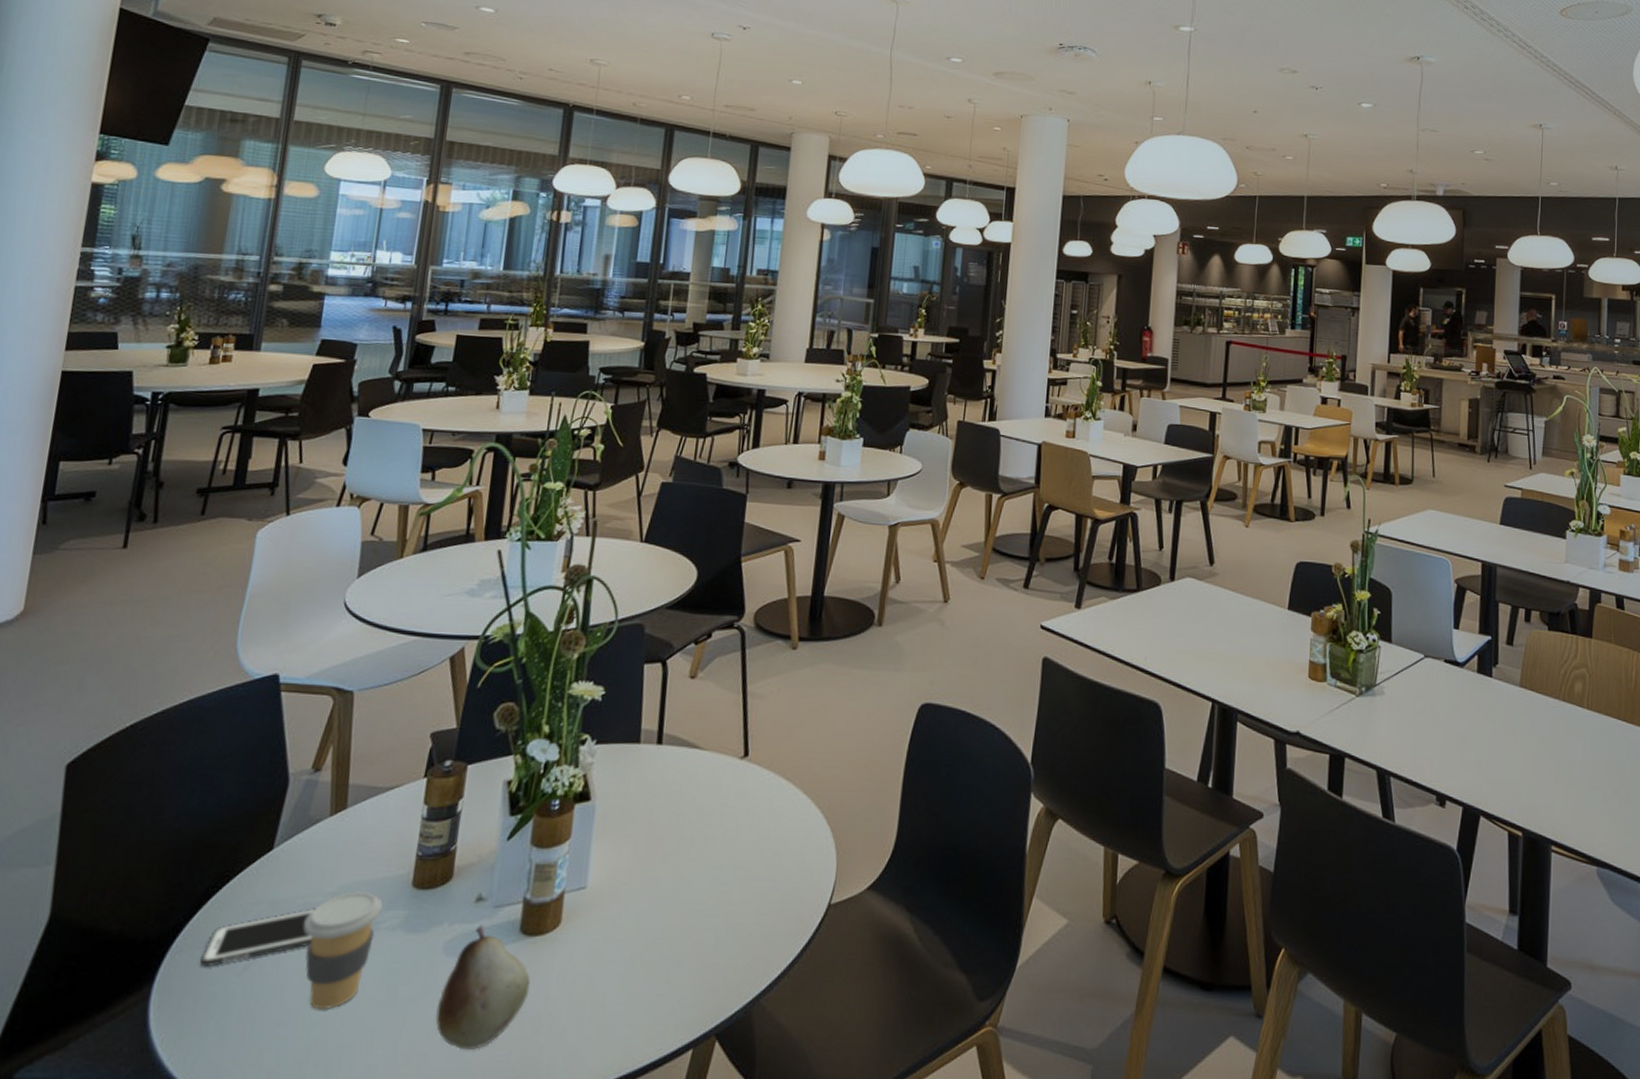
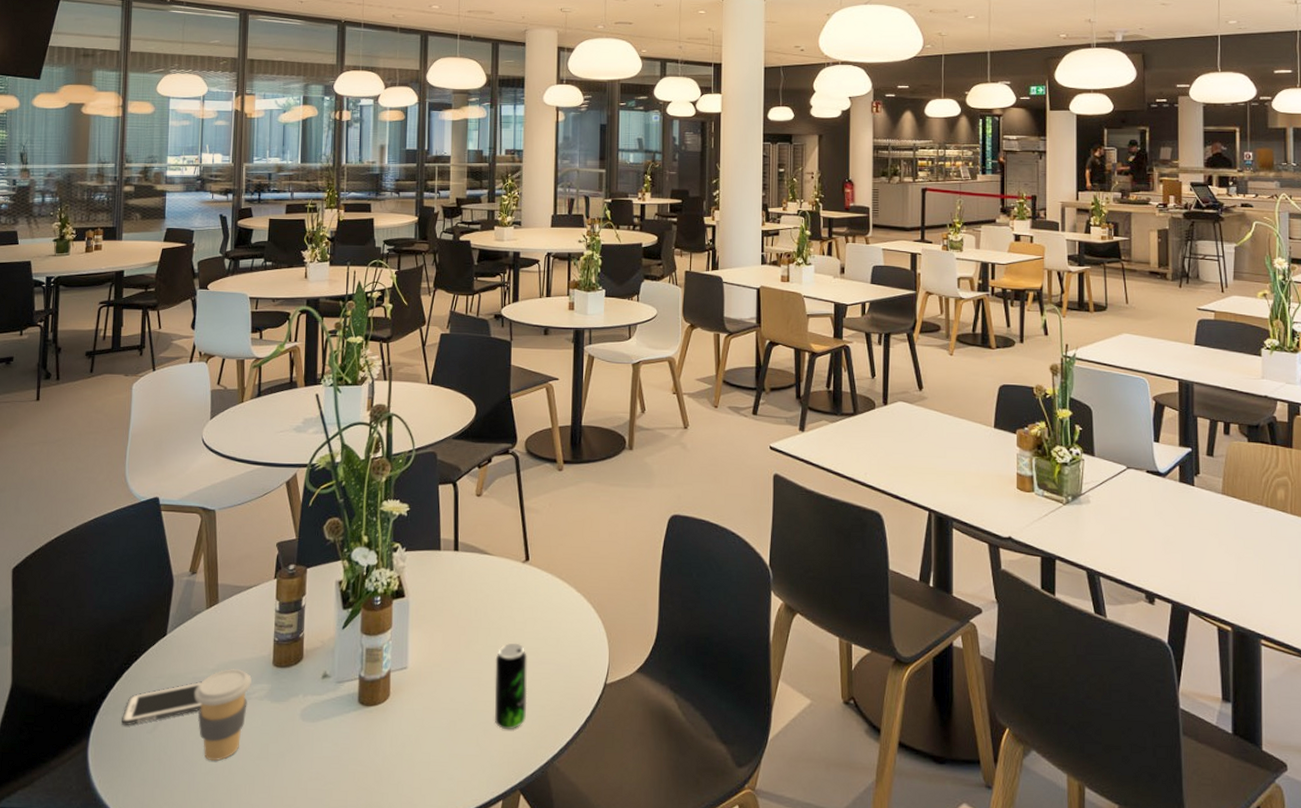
fruit: present [435,925,531,1051] -> none [299,697,370,797]
beverage can: none [691,855,737,963] -> present [494,643,528,730]

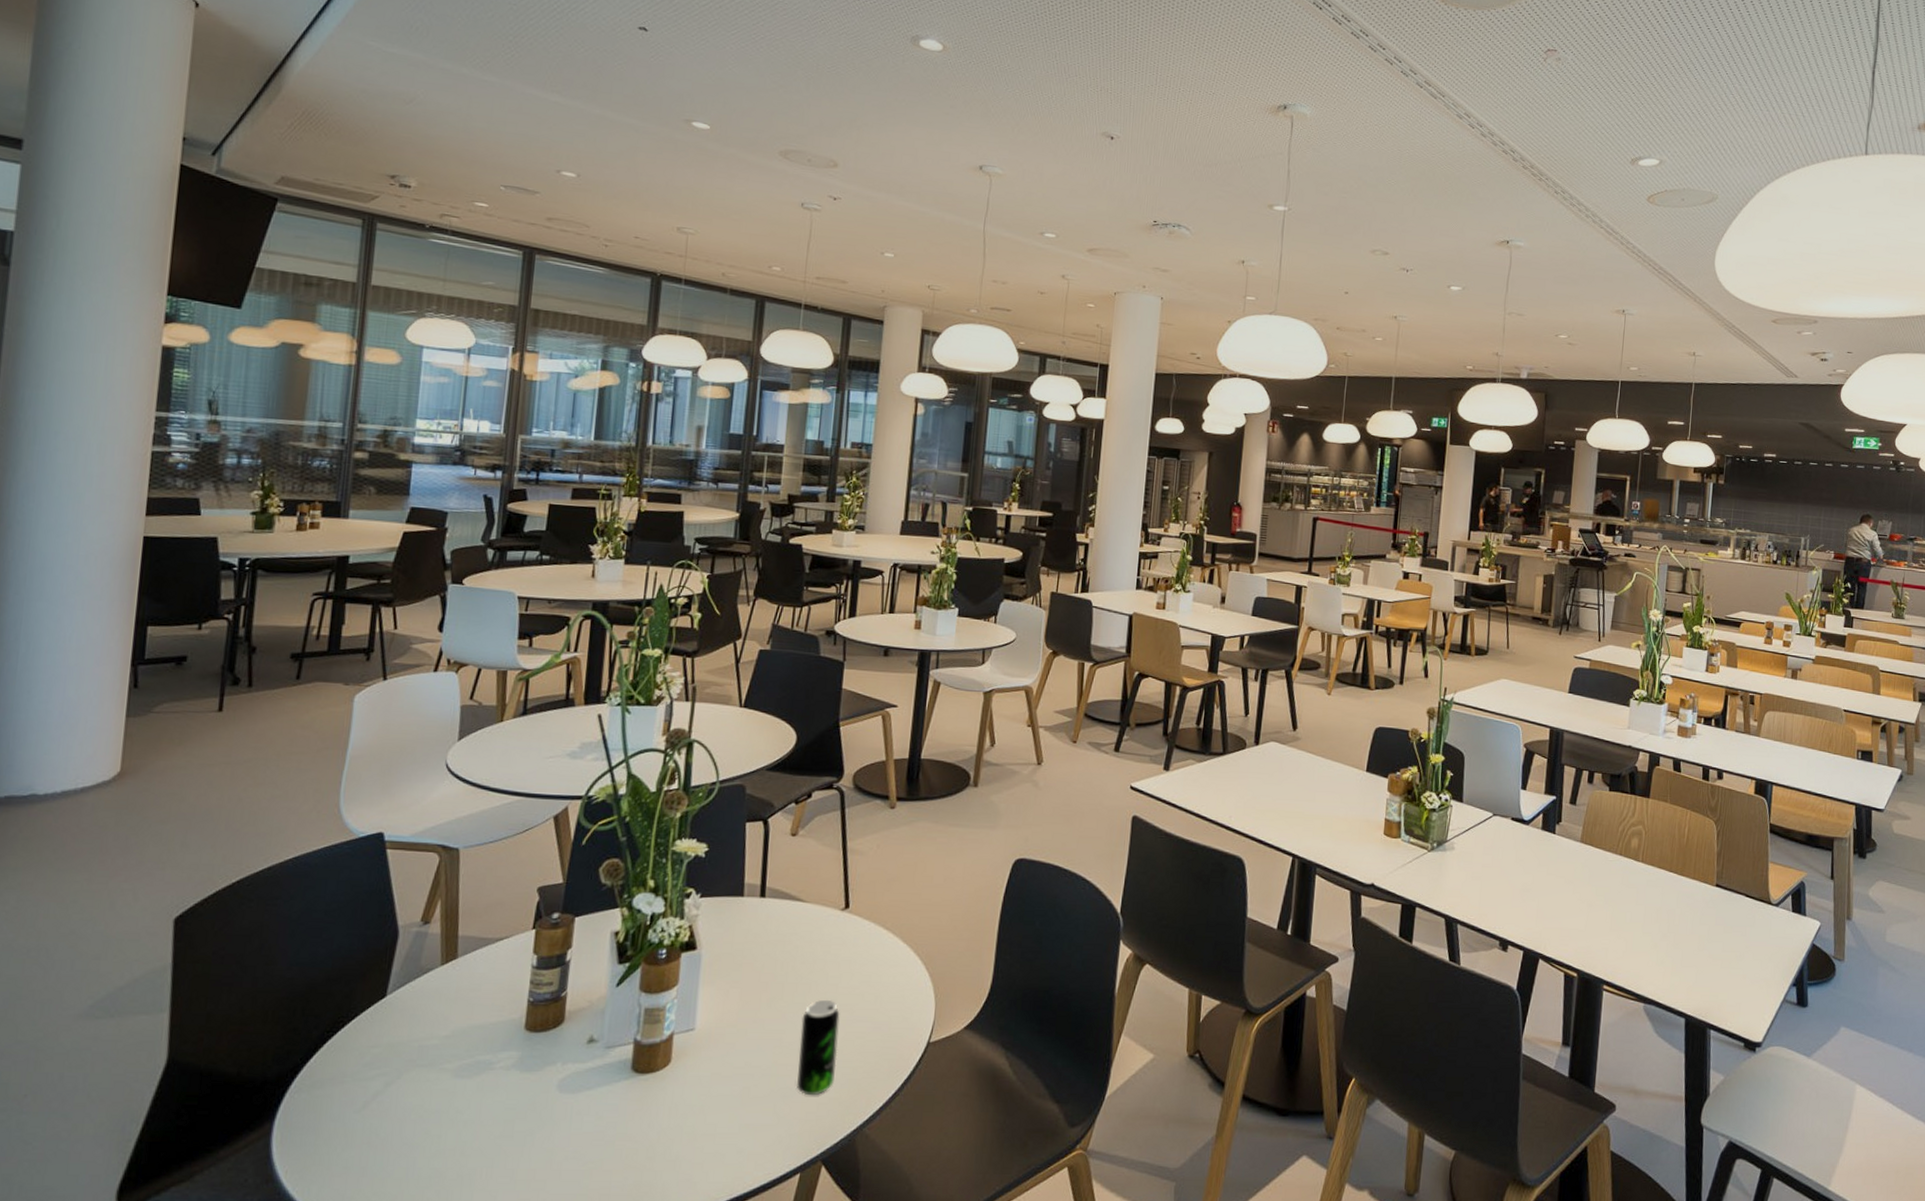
cell phone: present [121,681,203,726] -> none [319,1050,432,1105]
coffee cup: present [195,668,252,762] -> none [420,1034,497,1143]

